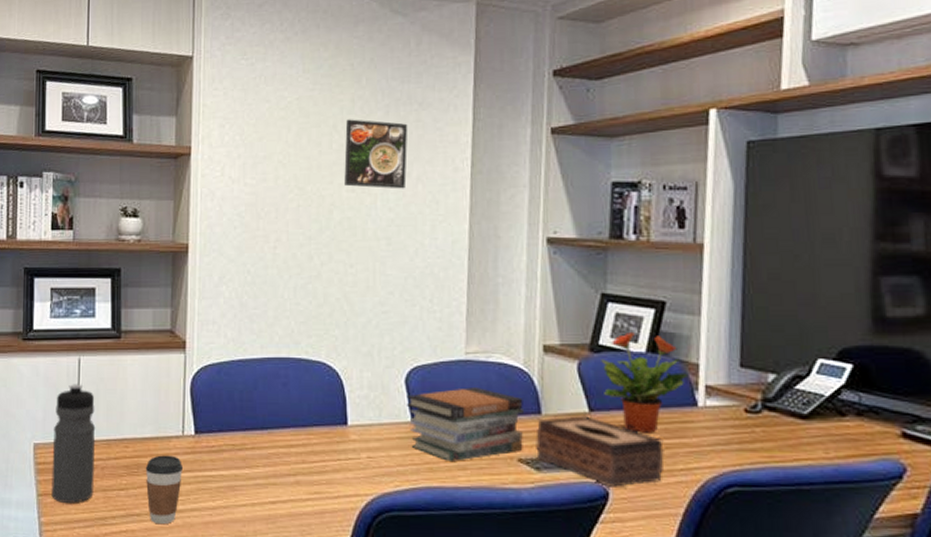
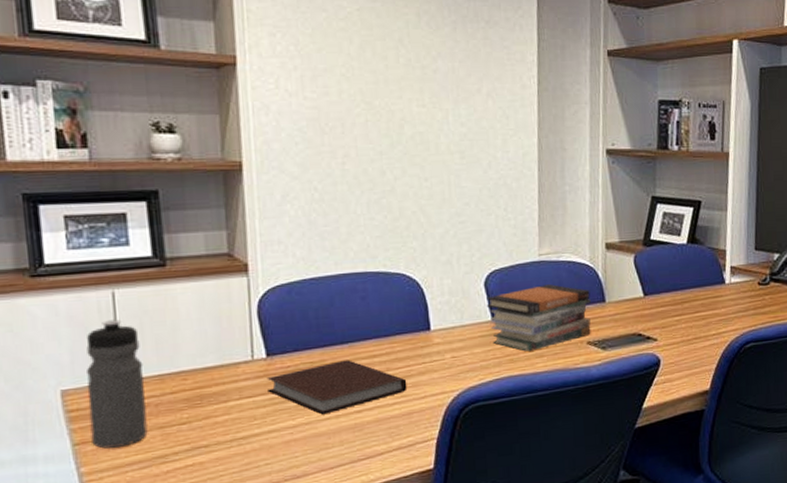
coffee cup: present [145,455,184,525] -> none [210,381,257,452]
notebook: none [193,446,321,501] -> present [266,360,407,415]
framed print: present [344,119,408,189] -> none [412,34,477,105]
tissue box: present [536,416,664,487] -> none [601,299,701,356]
potted plant: present [601,333,688,433] -> none [652,228,718,309]

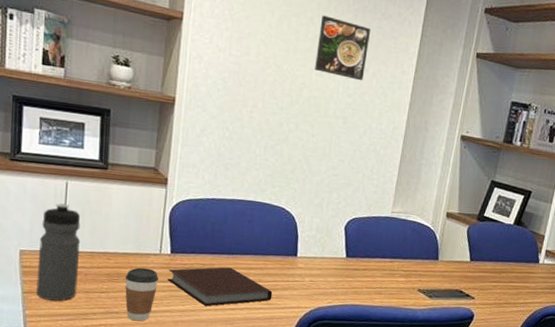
coffee cup: none [210,381,257,452] -> present [125,267,159,321]
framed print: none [412,34,477,105] -> present [315,15,371,81]
book stack: present [486,284,592,352] -> none [343,237,428,288]

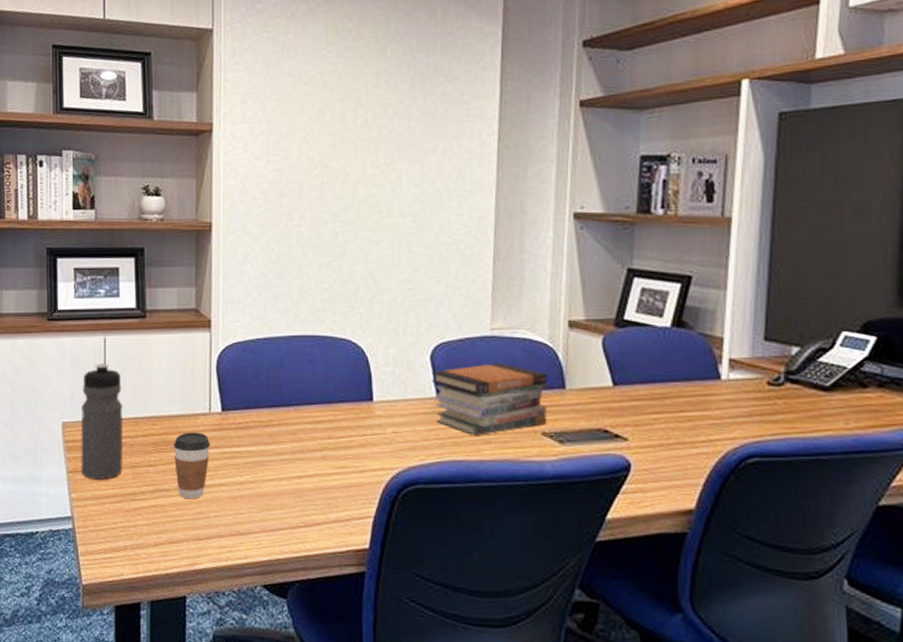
notebook: present [168,267,273,307] -> none [220,423,347,475]
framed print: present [315,15,371,81] -> none [369,93,434,165]
book stack: none [343,237,428,288] -> present [431,363,549,435]

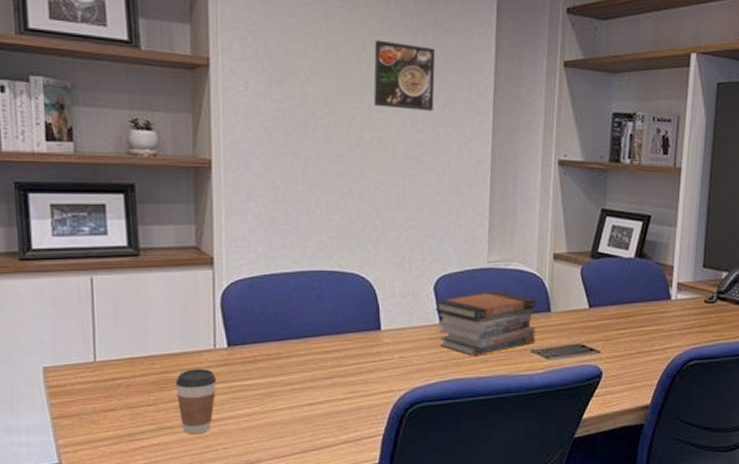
water bottle: present [80,363,123,480] -> none [66,304,118,424]
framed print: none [369,93,434,165] -> present [374,40,436,112]

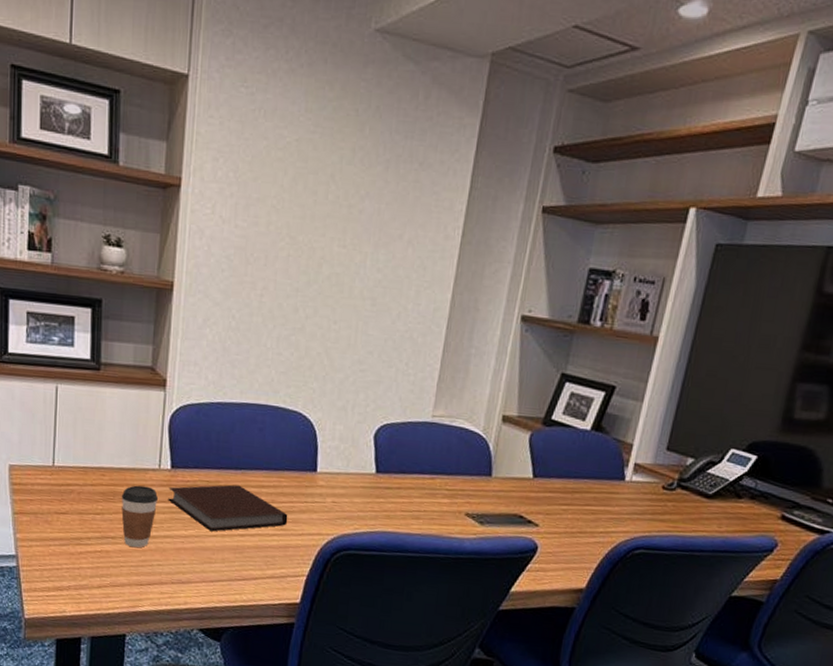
notebook: none [227,354,357,405] -> present [168,484,288,532]
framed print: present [374,40,436,112] -> none [336,170,406,251]
book stack: present [434,292,538,356] -> none [372,447,478,512]

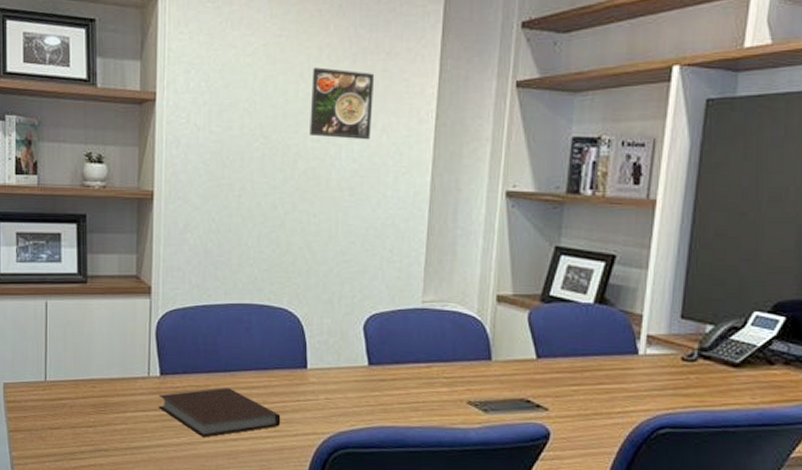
coffee cup: present [121,485,159,548] -> none [112,395,150,460]
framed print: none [336,170,406,251] -> present [310,67,375,140]

